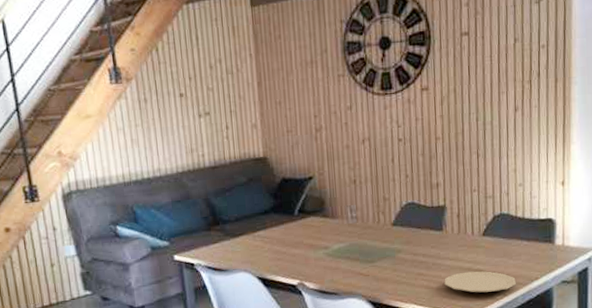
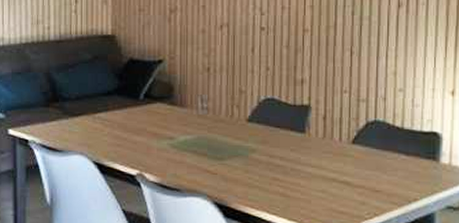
plate: present [444,271,516,293] -> none [303,182,390,210]

